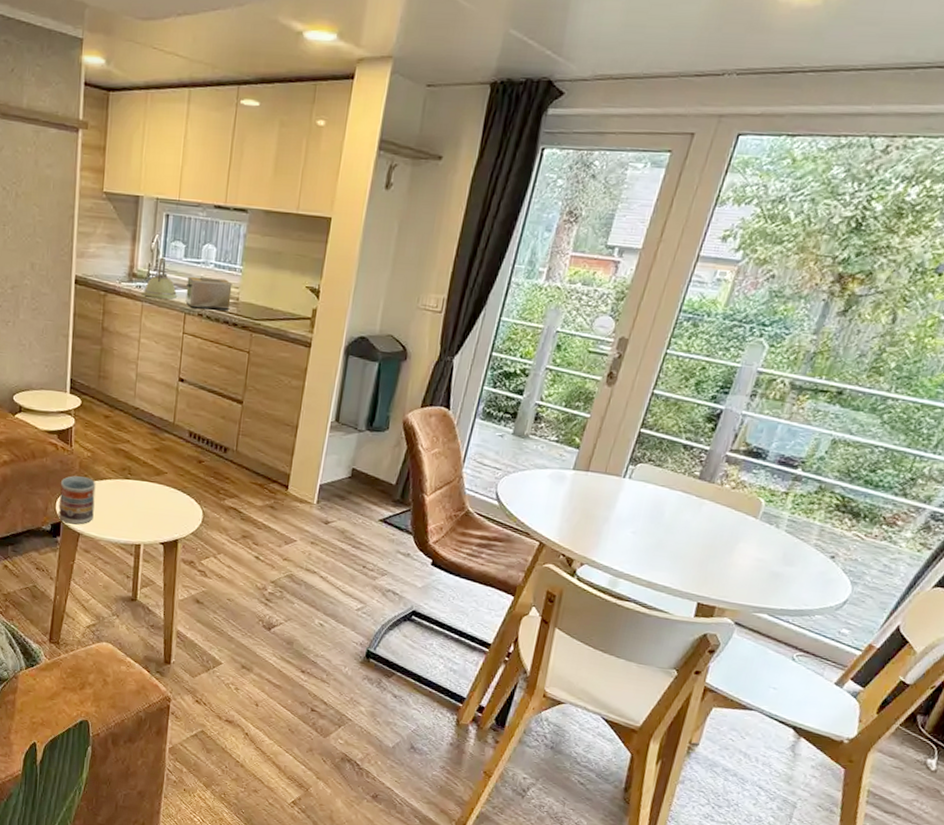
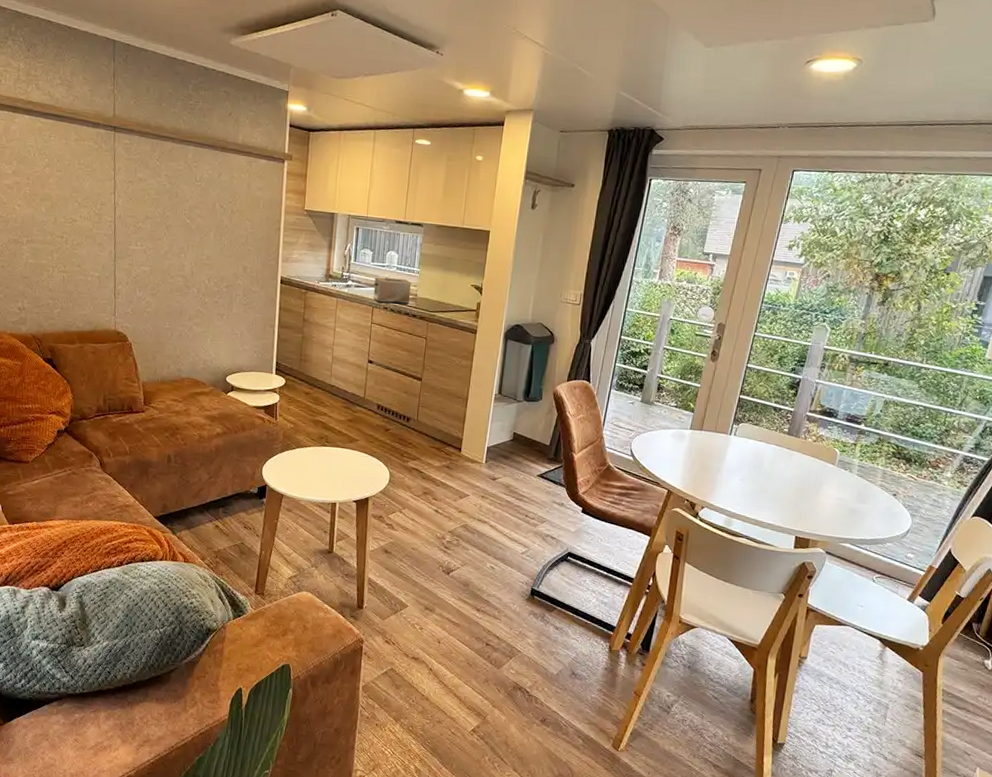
cup: present [59,476,96,525] -> none [265,444,298,487]
kettle: present [143,257,177,300] -> none [337,262,366,296]

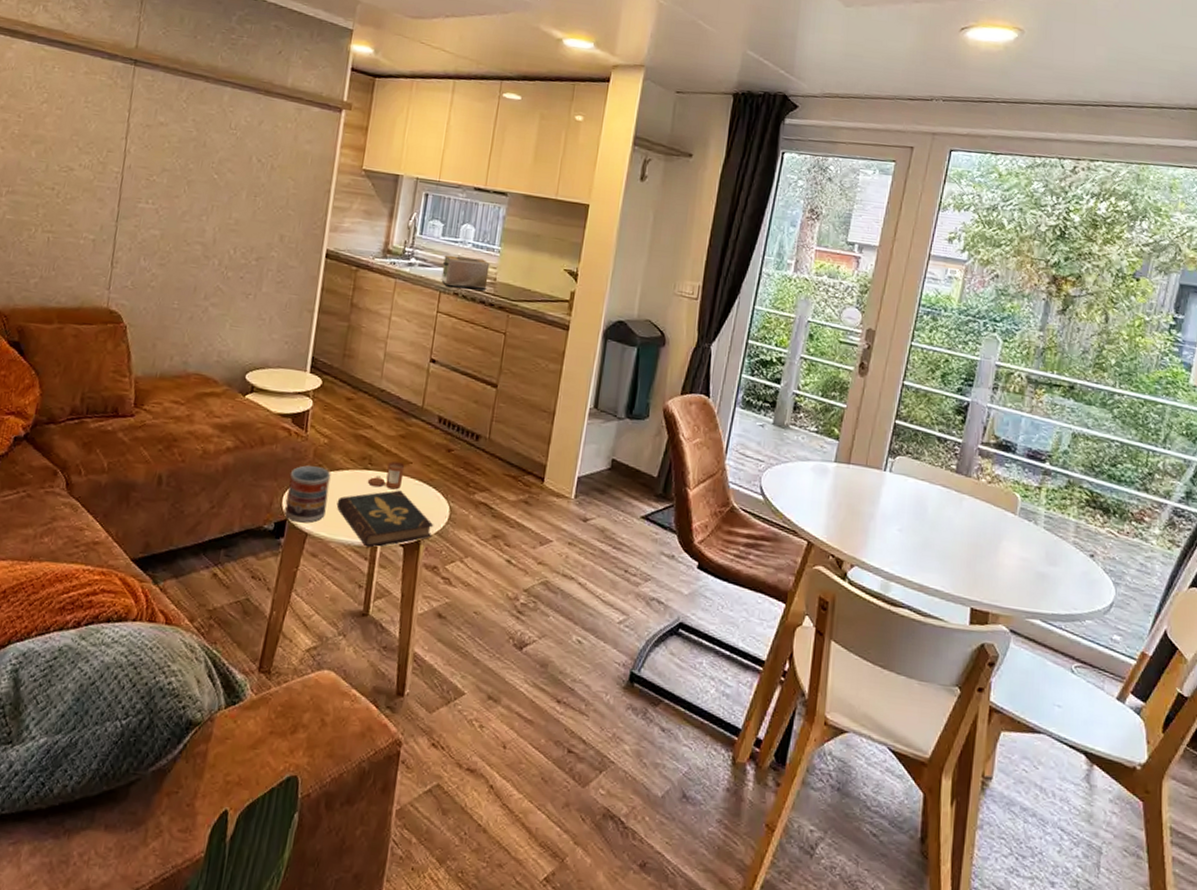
cup: none [265,444,298,487] -> present [285,465,331,523]
book: none [303,461,378,504] -> present [336,490,434,548]
candle: none [326,440,354,461] -> present [368,461,405,490]

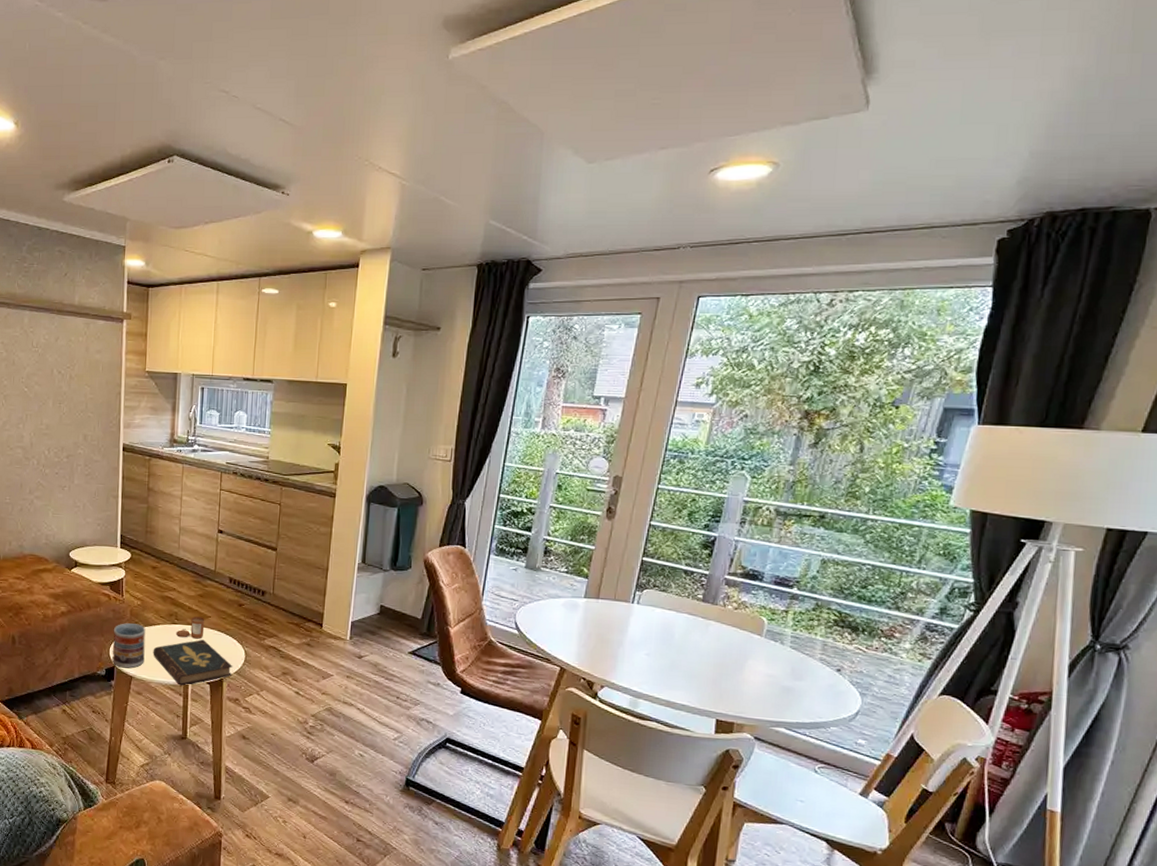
toaster: present [441,255,490,291] -> none [221,440,262,469]

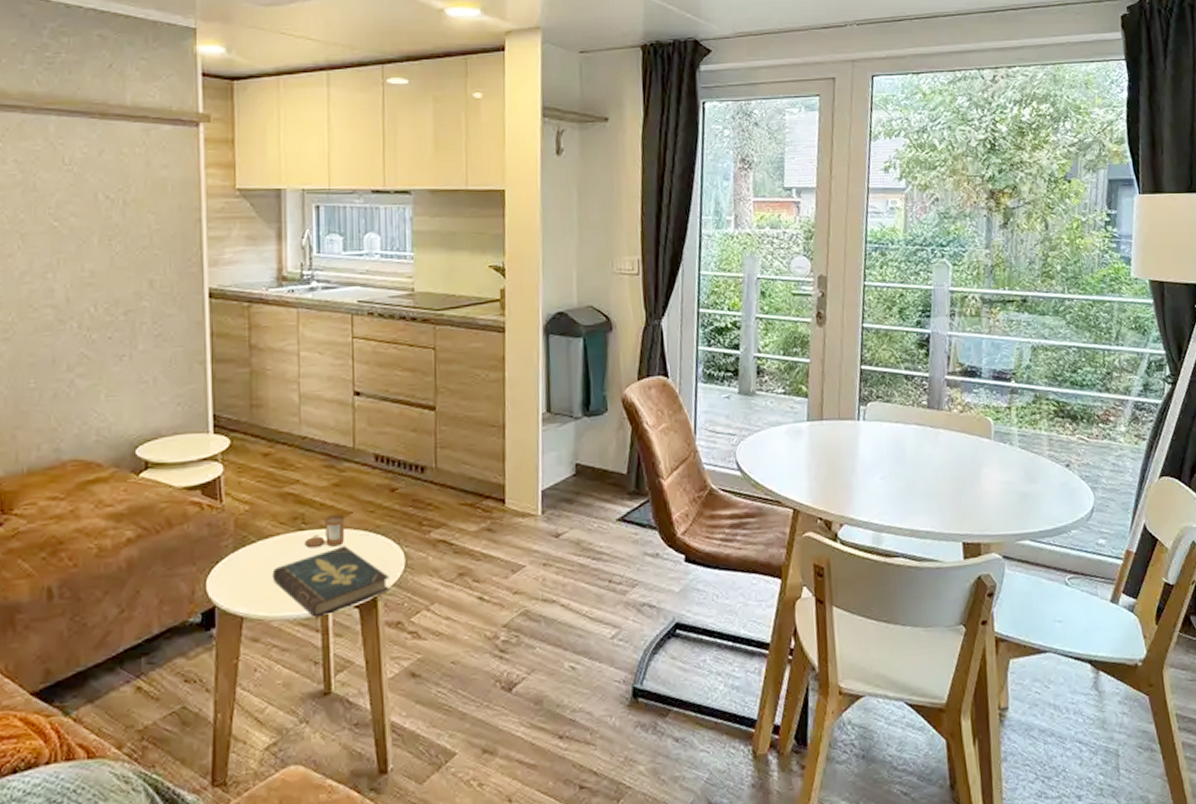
cup: present [113,623,146,669] -> none [210,538,260,607]

